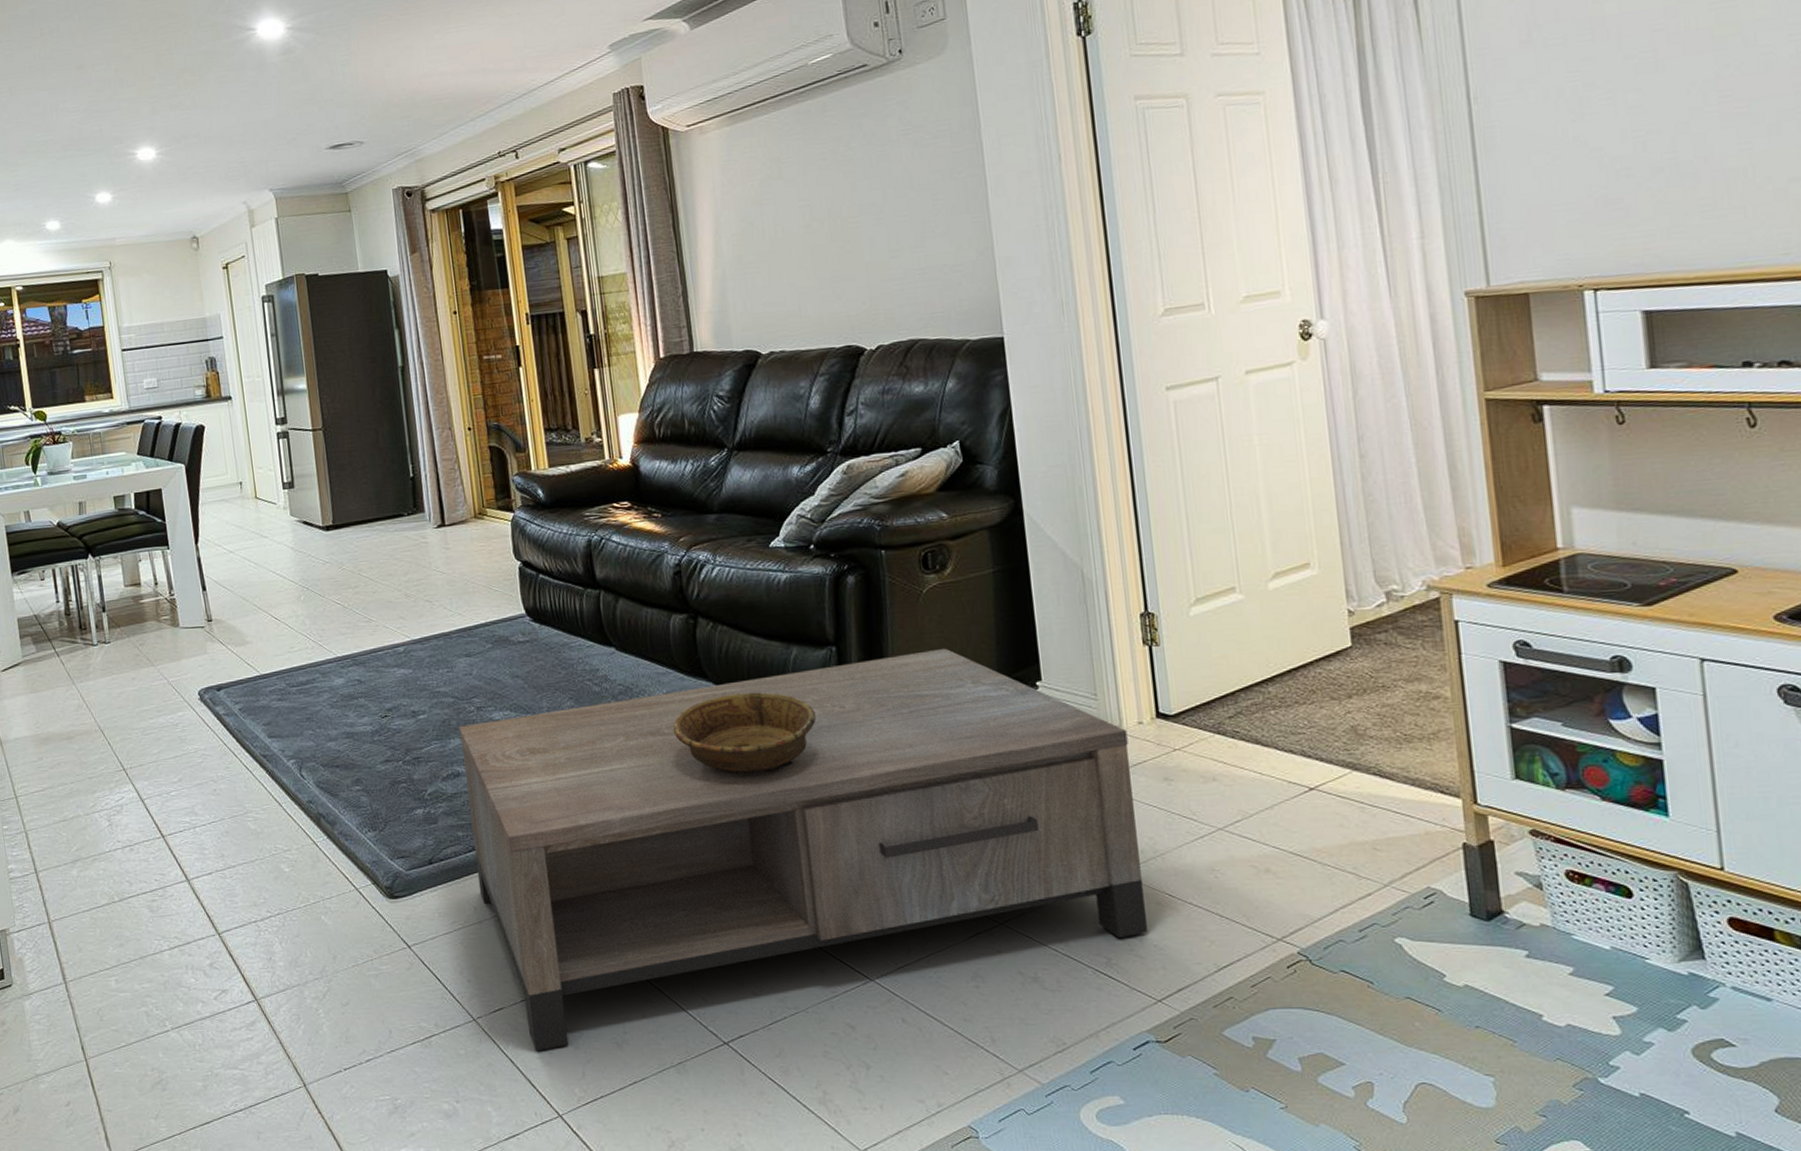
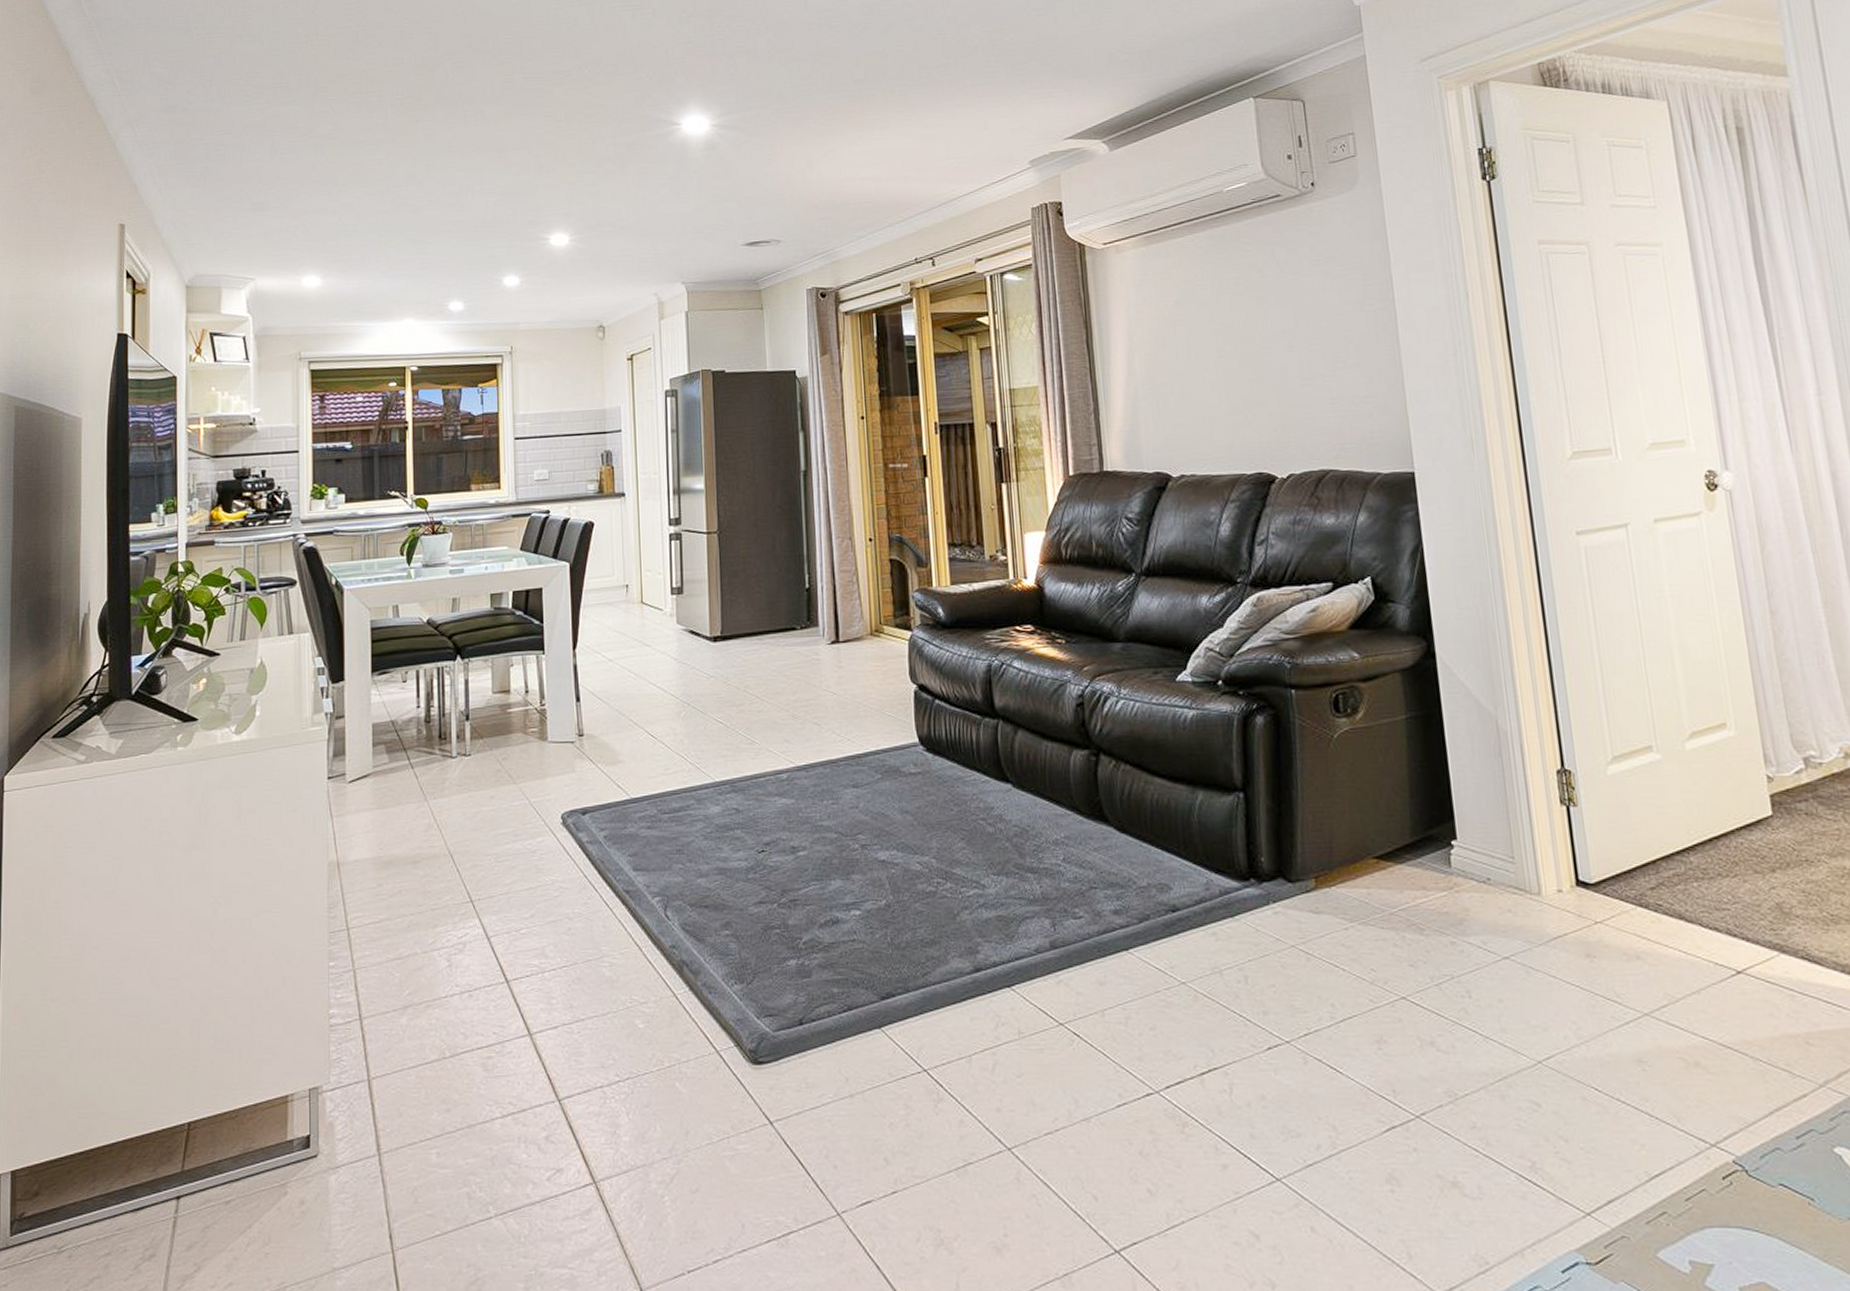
coffee table: present [458,648,1148,1052] -> none [840,799,1573,1256]
decorative bowl: present [672,692,816,775] -> none [1070,840,1222,933]

